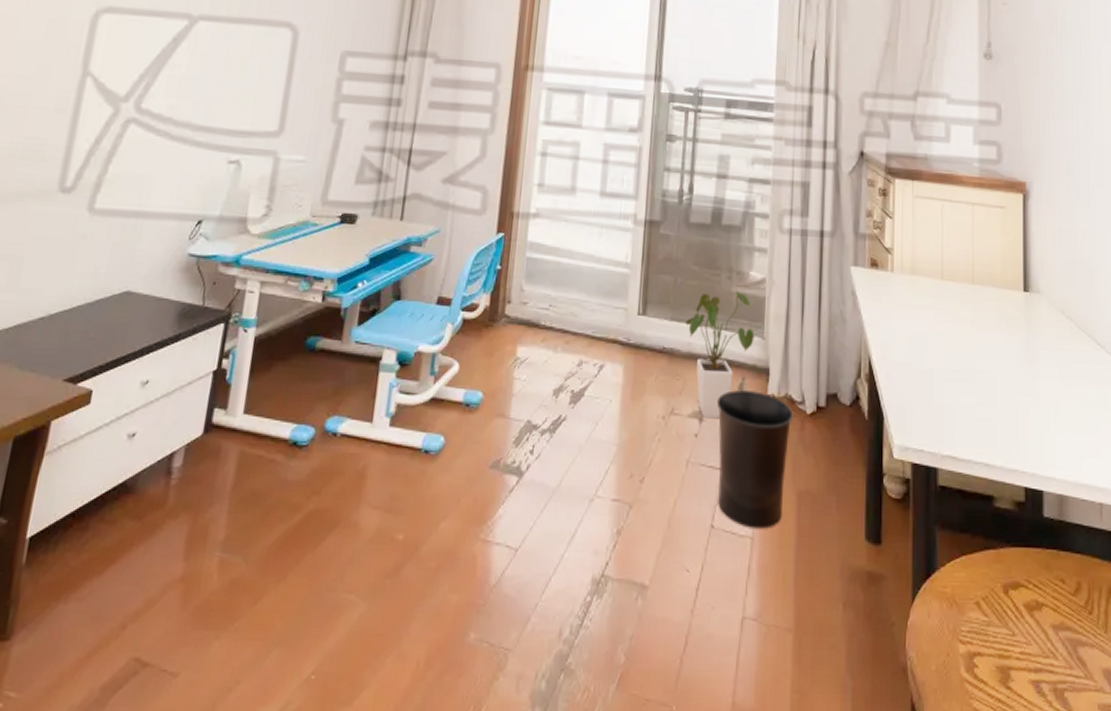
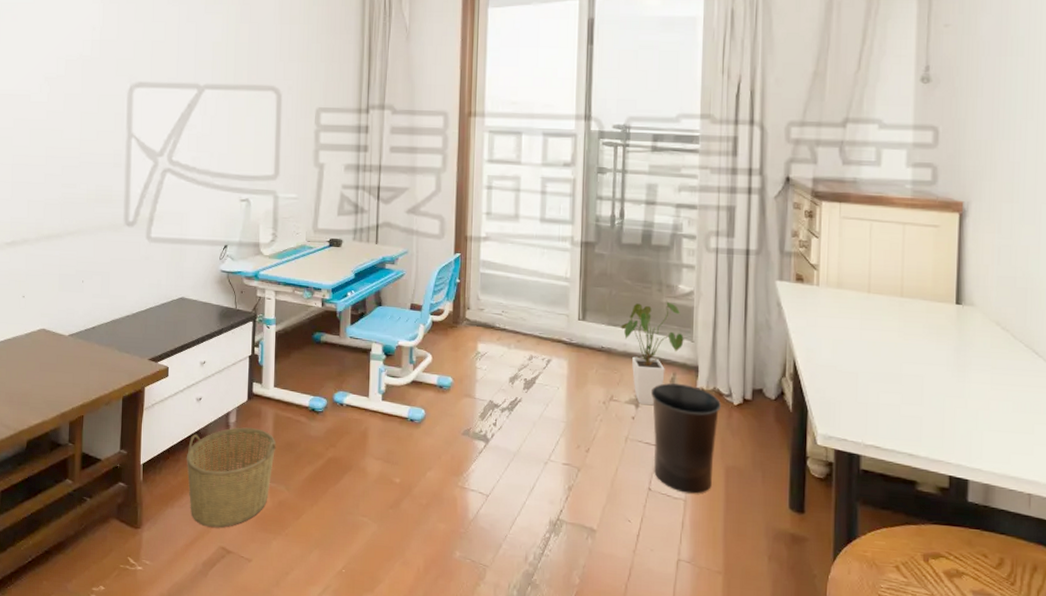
basket: none [94,473,237,629] -> present [186,427,276,528]

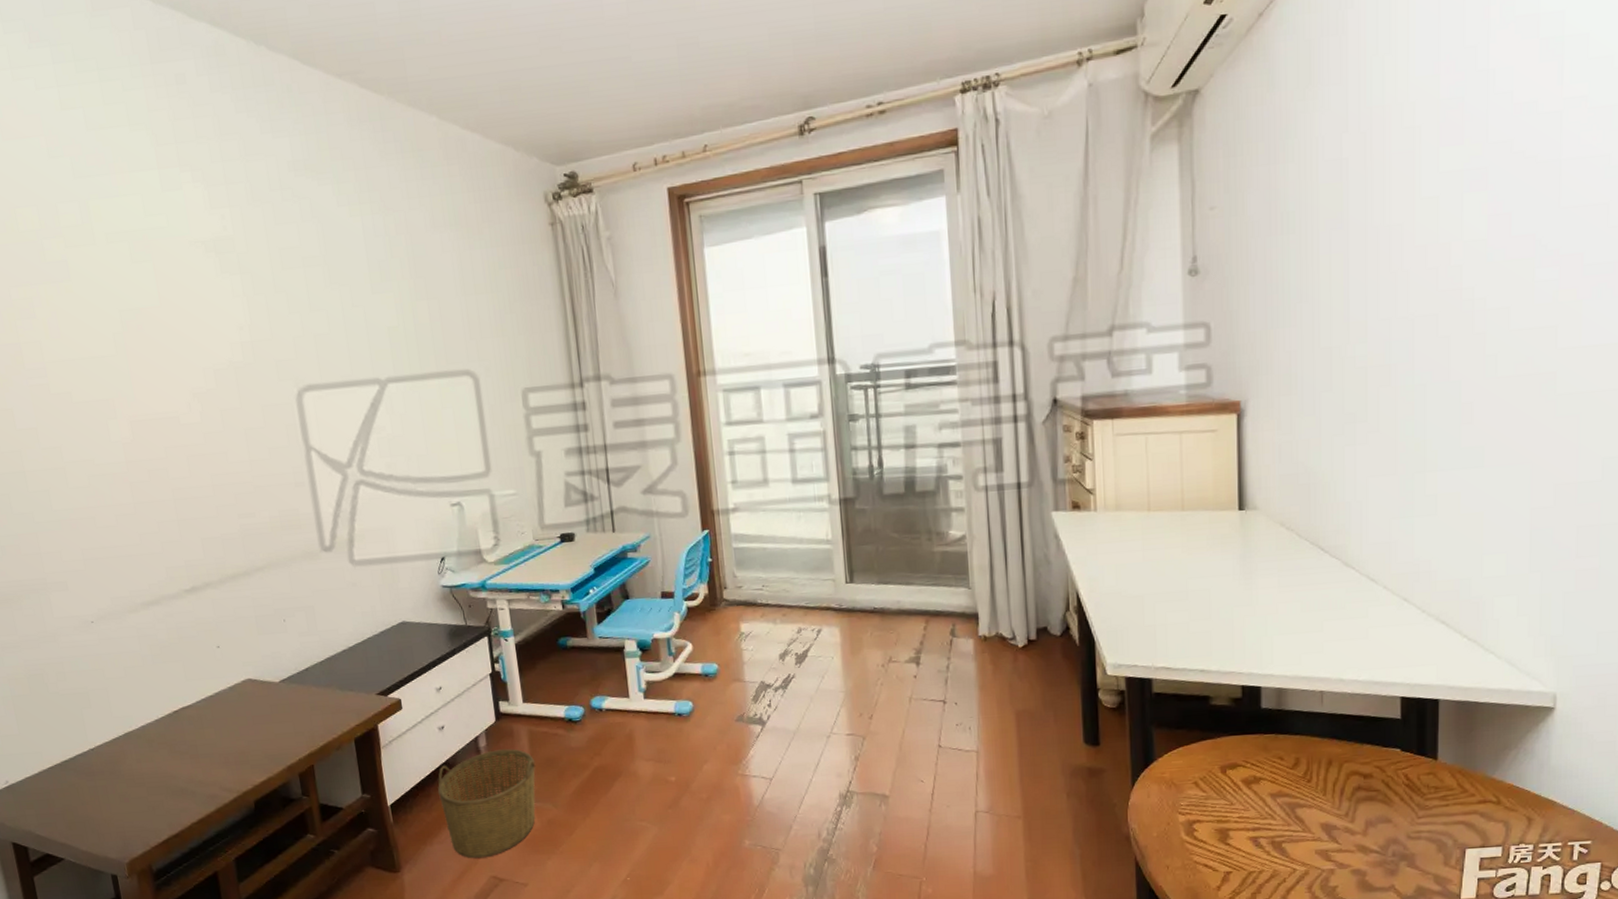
house plant: present [621,300,684,406] -> none [892,548,961,662]
waste bin: present [650,383,721,494] -> none [930,634,1005,744]

